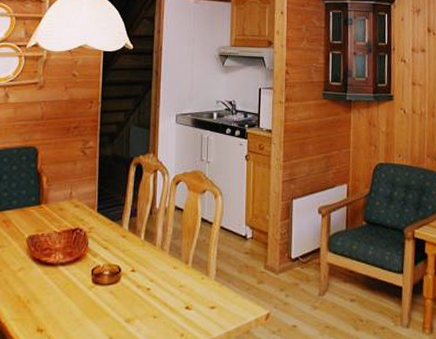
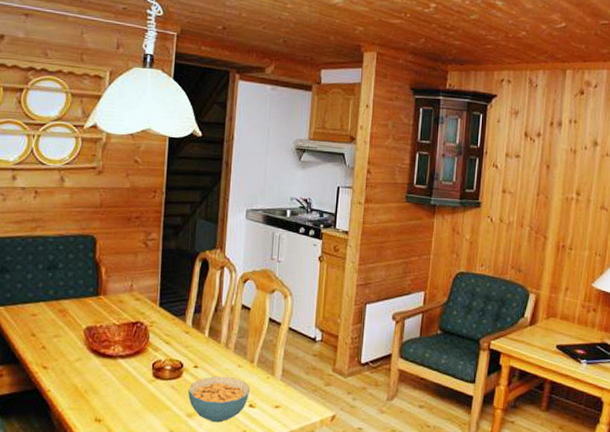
cereal bowl: none [127,279,186,327] -> present [188,376,251,423]

